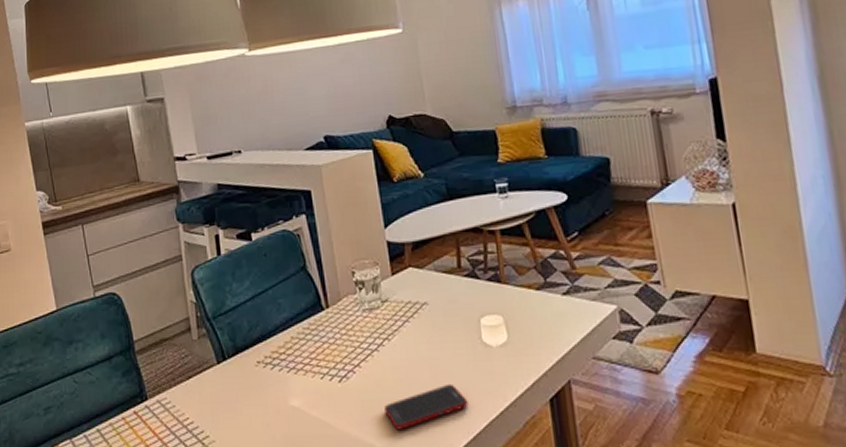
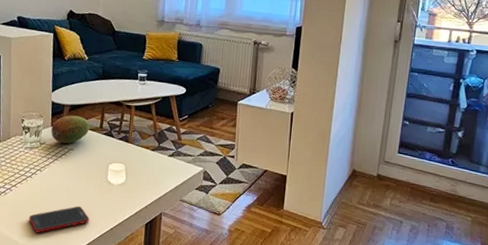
fruit: none [392,255,445,297] -> present [51,115,90,144]

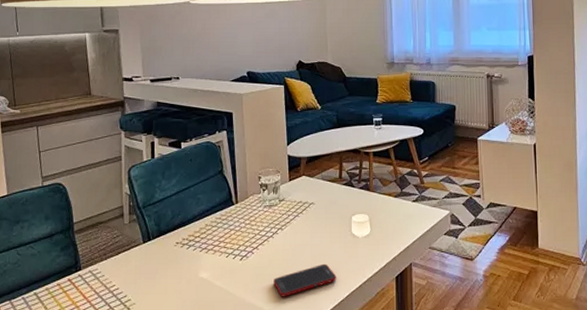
fruit: present [51,115,90,144] -> none [289,167,329,198]

